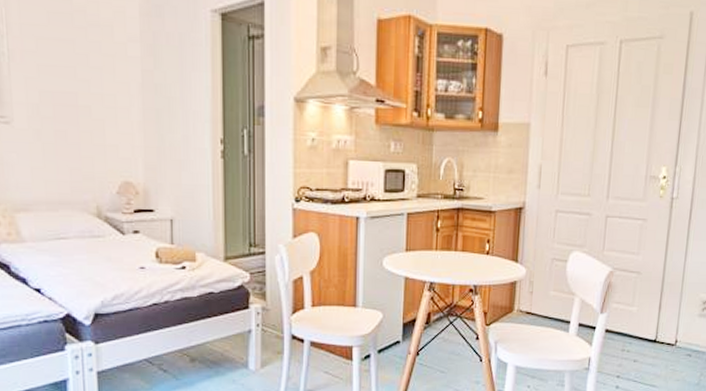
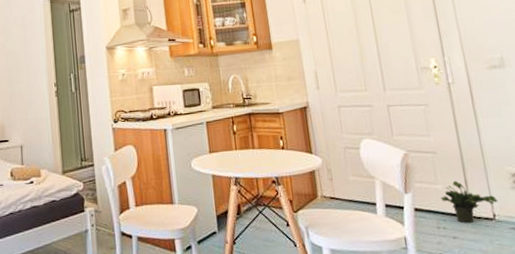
potted plant: none [633,303,684,347] -> present [441,180,498,223]

